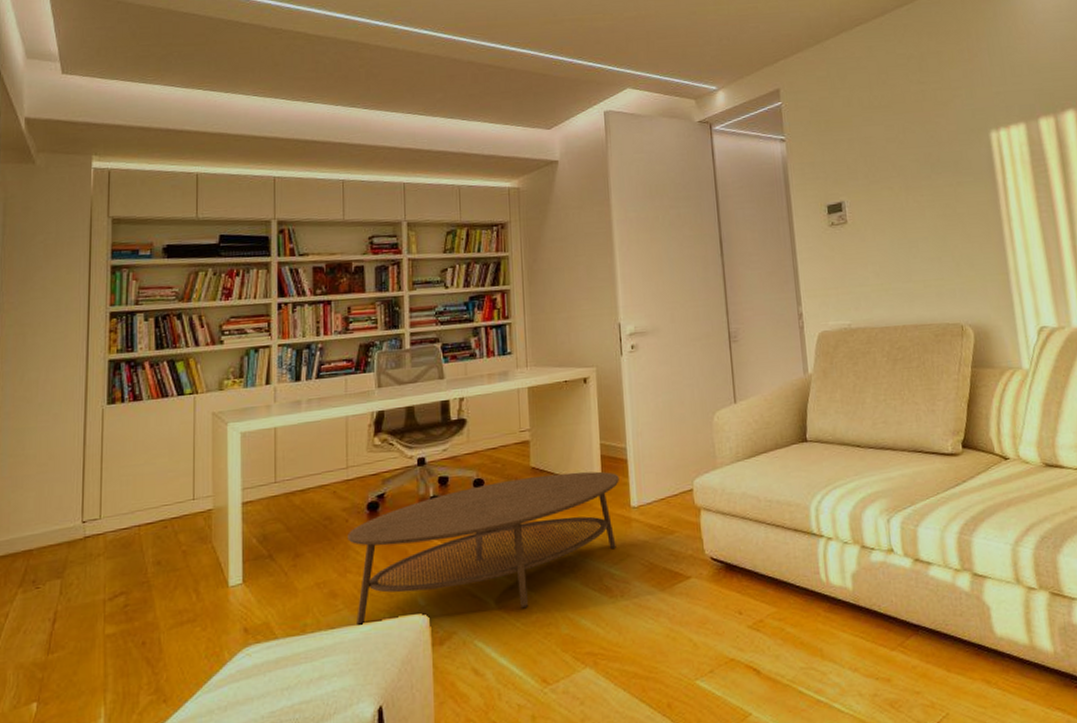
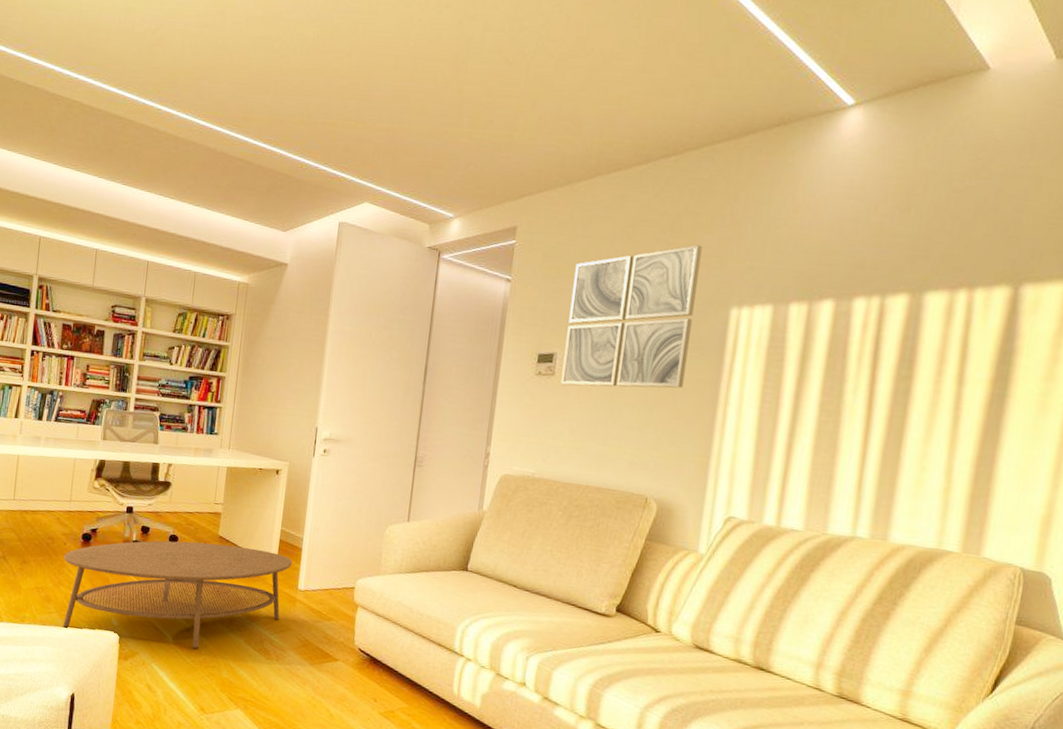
wall art: none [842,80,967,232] -> present [560,245,702,389]

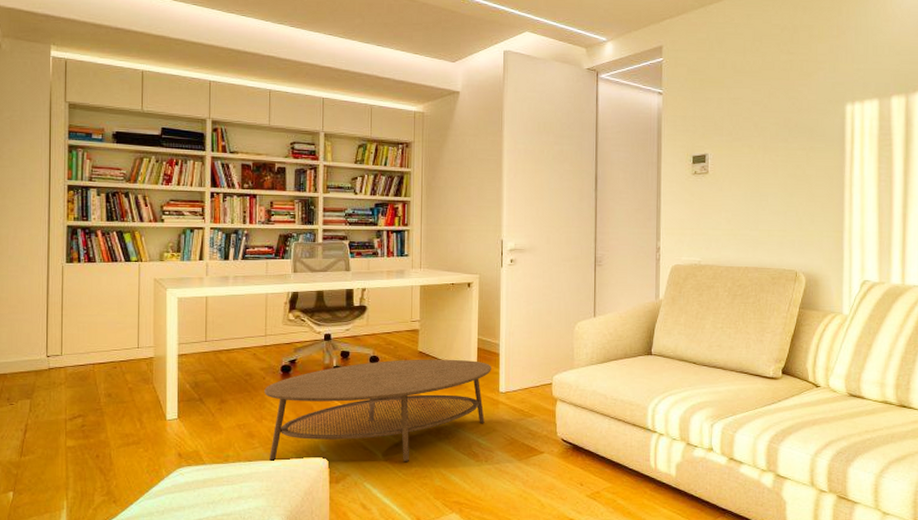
wall art: present [560,245,702,389] -> none [714,53,817,182]

